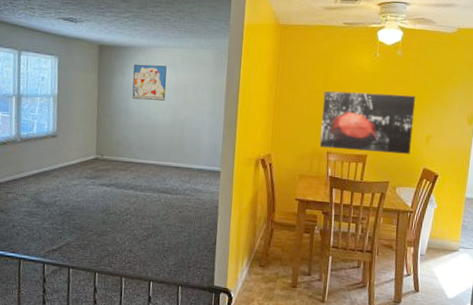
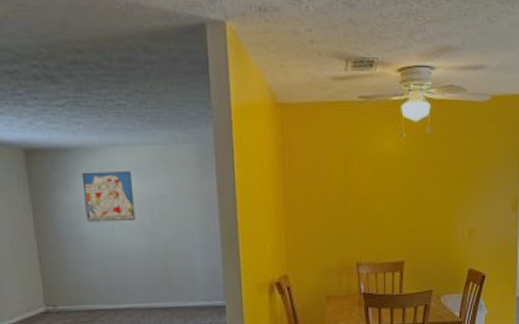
wall art: present [319,90,416,154] -> none [344,182,453,258]

